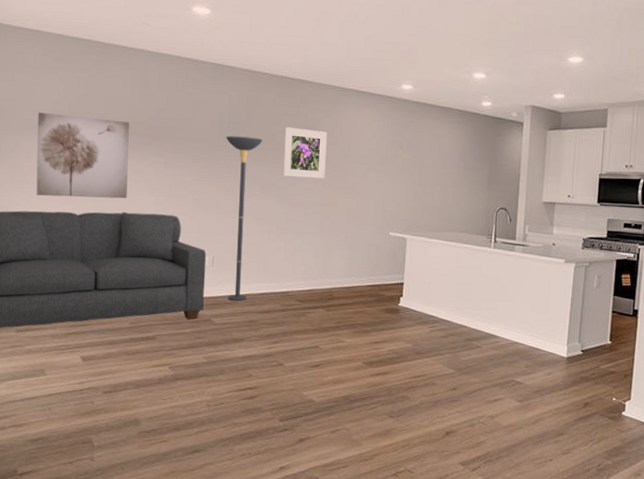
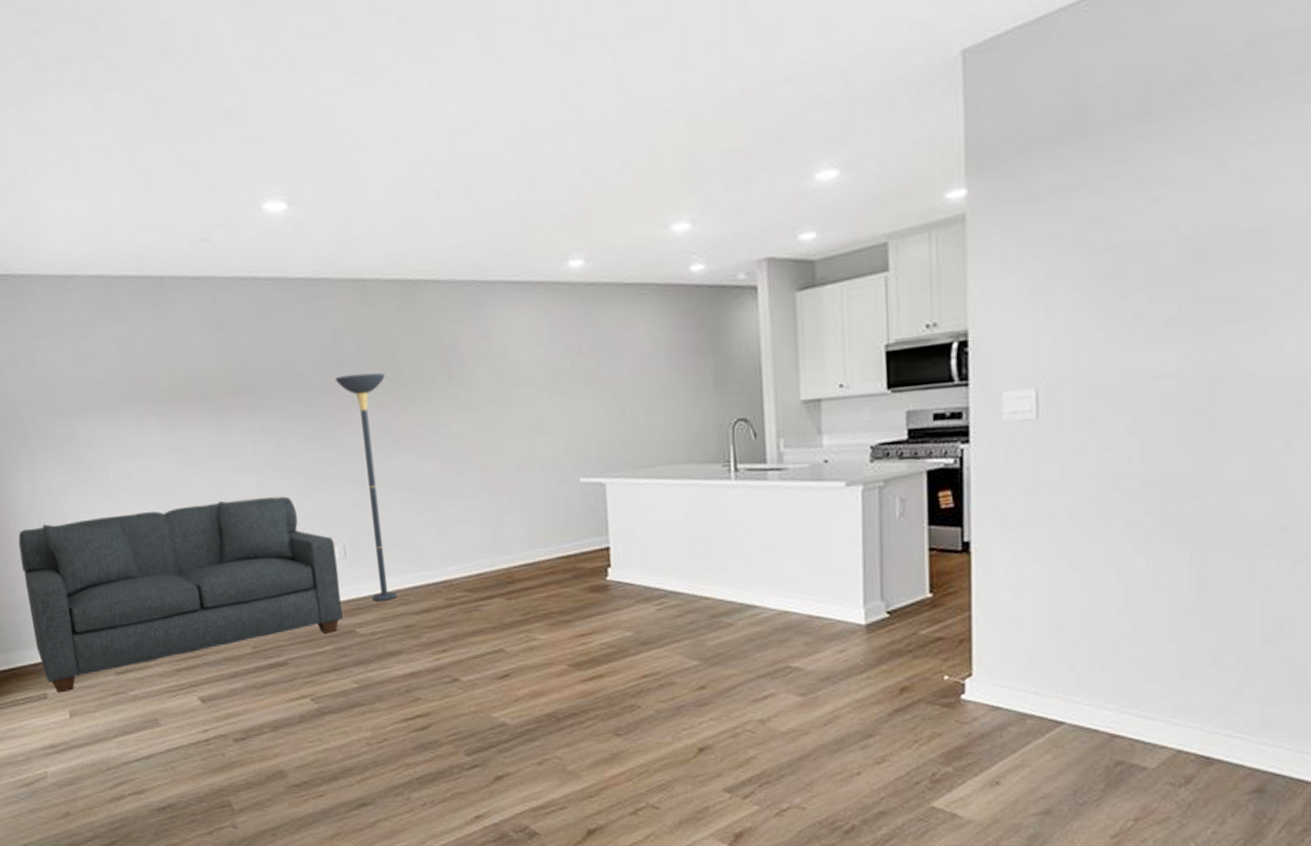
wall art: present [36,112,129,199] -> none [91,379,221,495]
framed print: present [282,127,327,179] -> none [411,348,478,421]

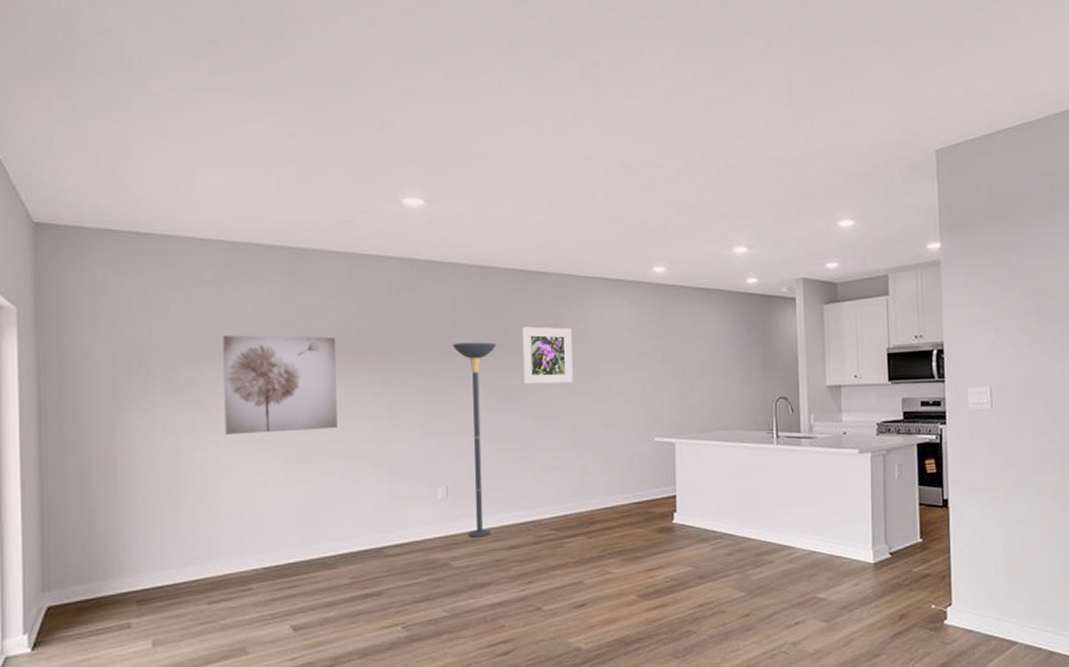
sofa: present [18,496,343,693] -> none [124,442,440,622]
wall art: none [91,379,221,495] -> present [222,335,337,434]
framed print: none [411,348,478,421] -> present [521,326,573,384]

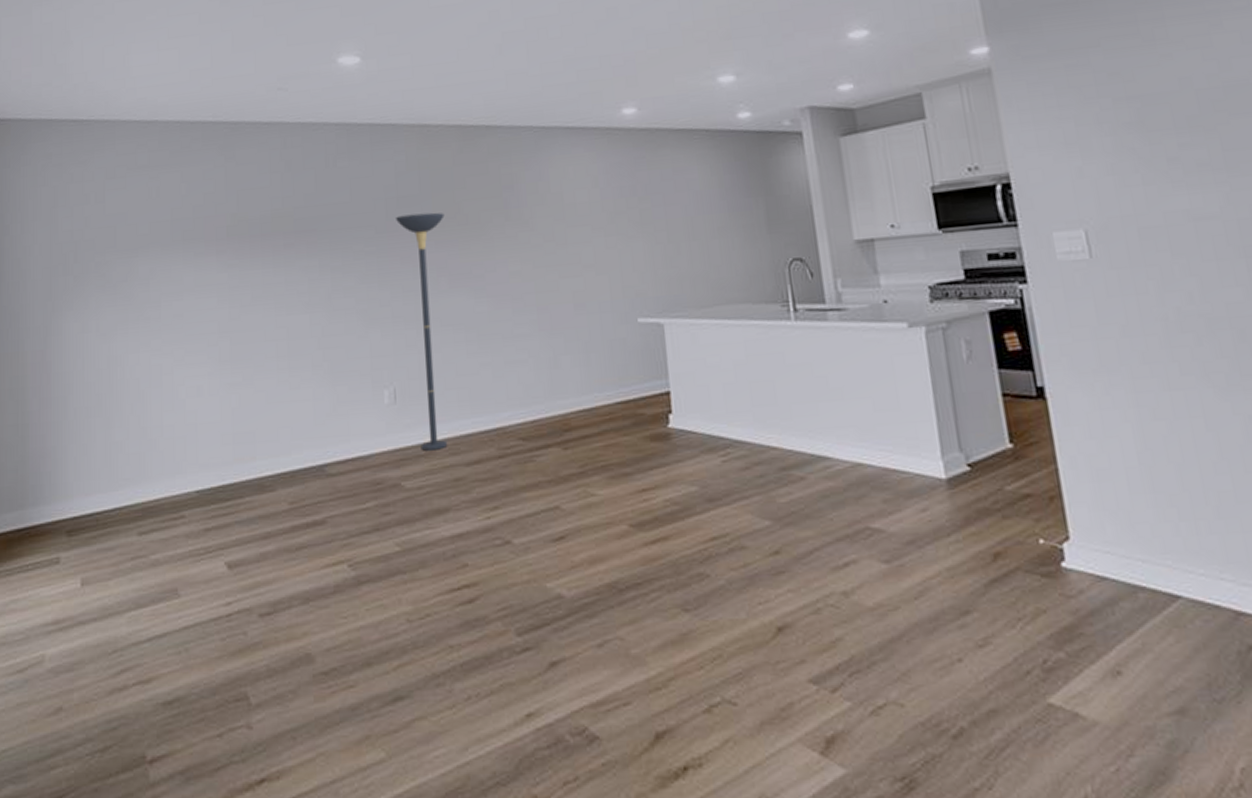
wall art: present [222,335,337,434] -> none [156,218,273,335]
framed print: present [521,326,573,384] -> none [471,189,535,260]

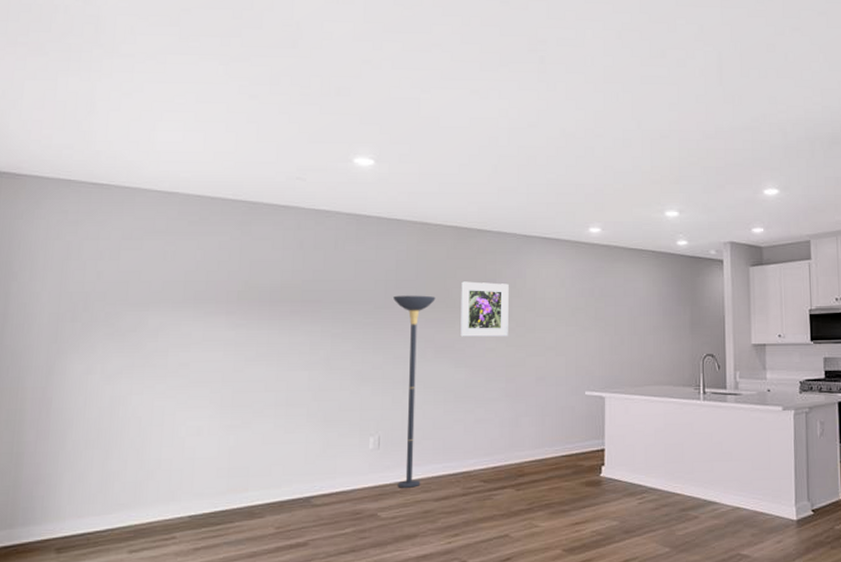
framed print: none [471,189,535,260] -> present [459,281,509,337]

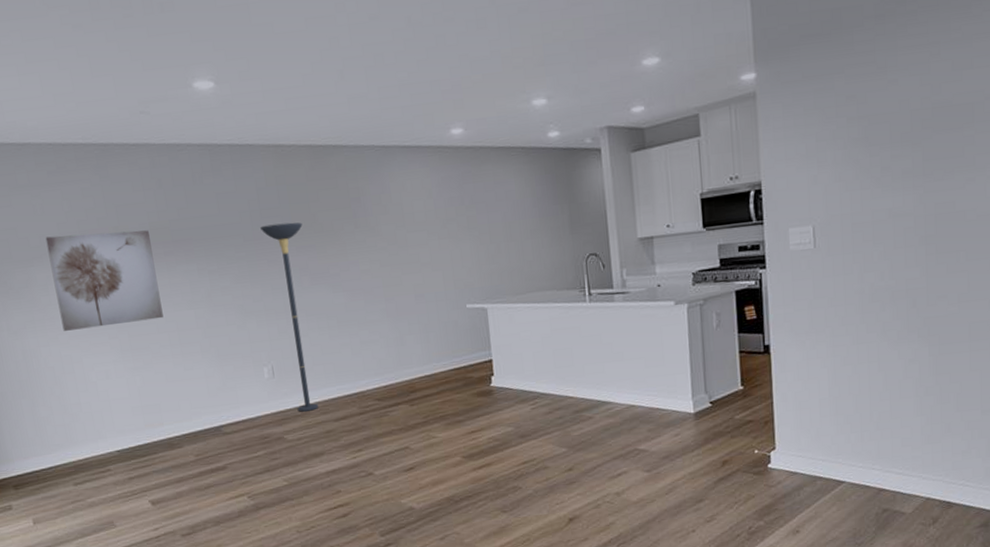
wall art: none [162,283,279,380] -> present [45,230,164,331]
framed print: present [459,281,509,337] -> none [324,201,381,261]

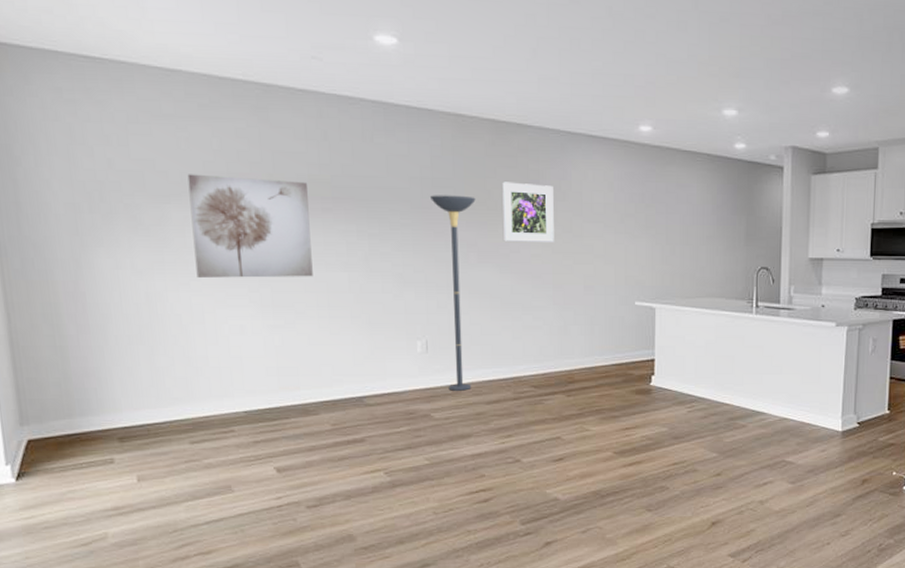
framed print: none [324,201,381,261] -> present [501,182,554,242]

